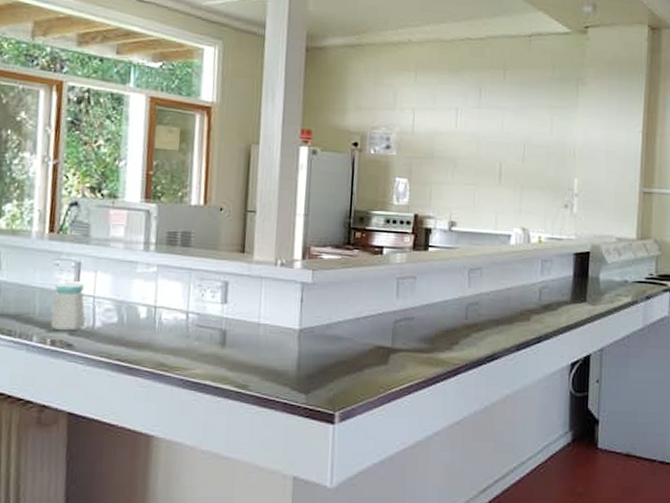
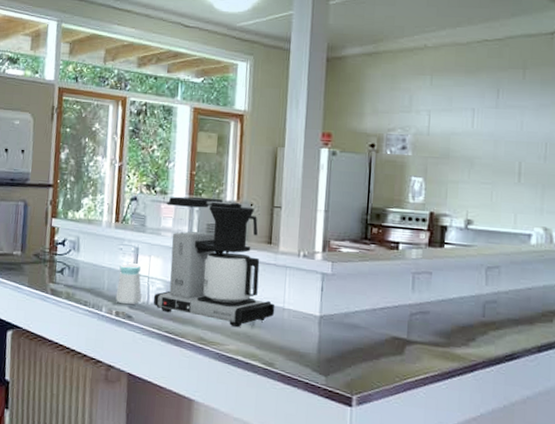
coffee maker: none [100,201,249,349] -> present [153,196,275,328]

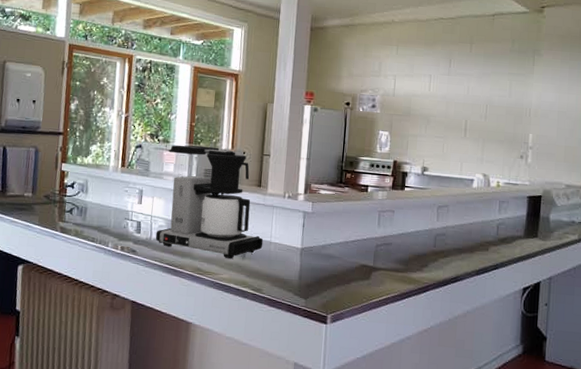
salt shaker: present [115,264,142,305] -> none [121,204,145,241]

